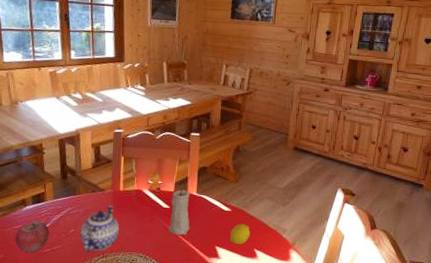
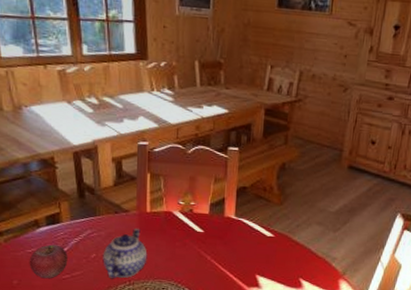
candle: present [168,189,190,236] -> none [202,211,227,263]
fruit: present [230,223,250,244] -> none [272,251,296,273]

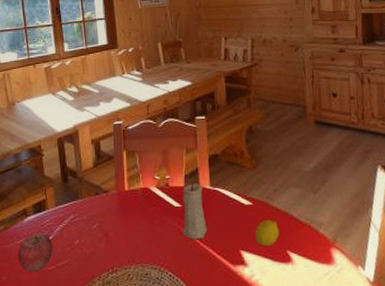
teapot: present [103,228,148,279] -> none [85,208,129,267]
candle: none [202,211,227,263] -> present [182,182,208,240]
fruit: none [272,251,296,273] -> present [255,219,280,246]

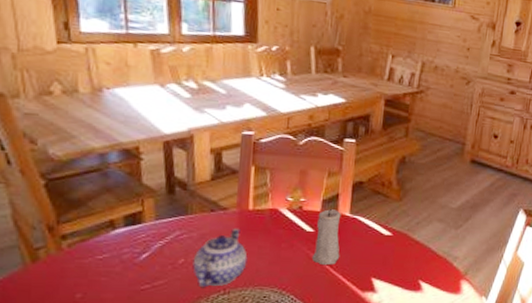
fruit: present [17,233,53,272] -> none [98,249,149,290]
teapot: none [85,208,129,267] -> present [192,228,248,288]
fruit: present [255,219,280,246] -> none [390,250,415,275]

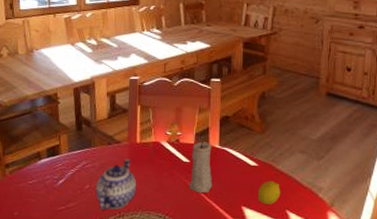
fruit: none [390,250,415,275] -> present [258,180,281,205]

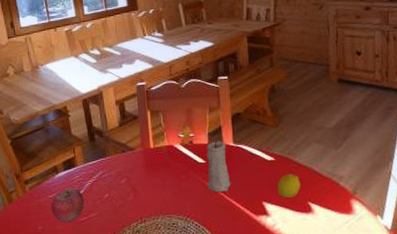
fruit: none [29,176,64,210] -> present [51,188,84,223]
teapot: present [95,158,137,211] -> none [114,164,156,218]

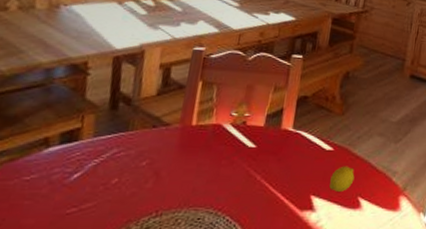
fruit: present [51,188,84,223] -> none [22,168,81,215]
candle: present [206,140,231,193] -> none [251,123,285,183]

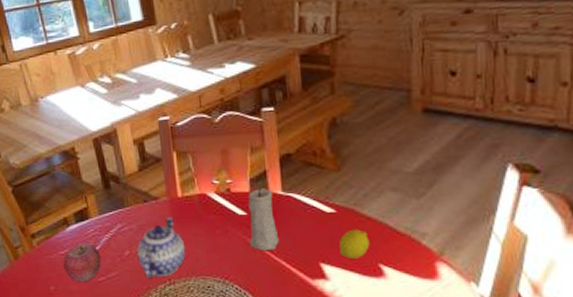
fruit: none [22,168,81,215] -> present [63,243,102,283]
teapot: none [126,144,186,211] -> present [136,217,186,279]
candle: none [251,123,285,183] -> present [248,187,280,251]

